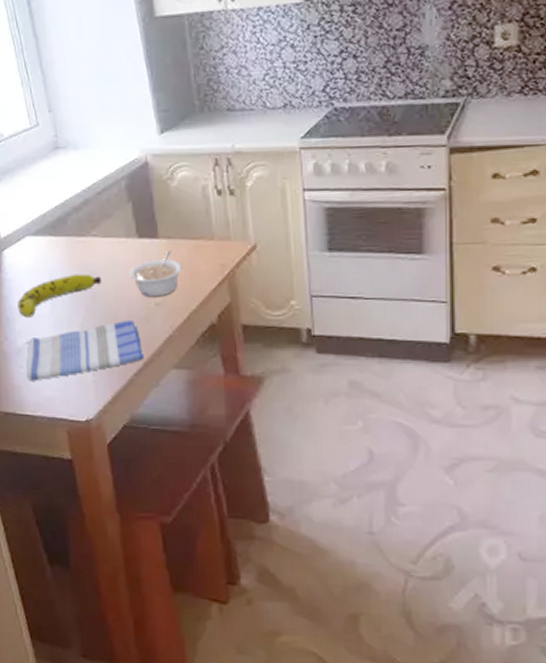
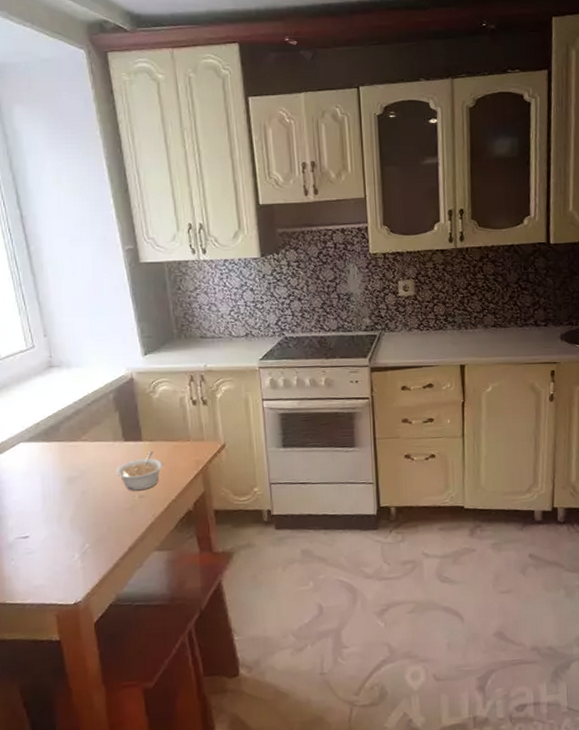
fruit: present [17,273,102,318] -> none [10,473,91,515]
dish towel: present [26,319,143,381] -> none [17,511,128,572]

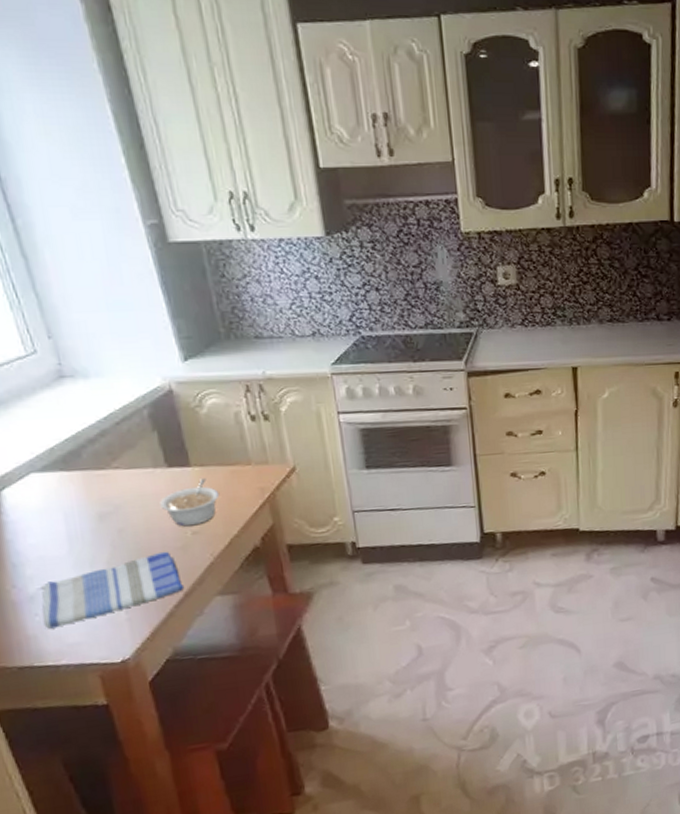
dish towel: none [17,511,128,572] -> present [41,551,184,629]

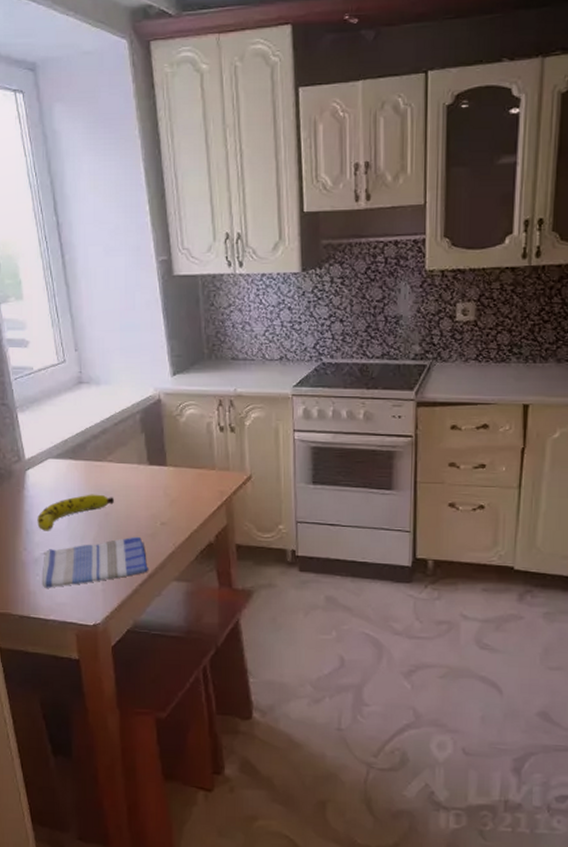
fruit: none [25,508,129,562] -> present [37,494,115,531]
legume: present [160,478,220,527] -> none [139,477,187,517]

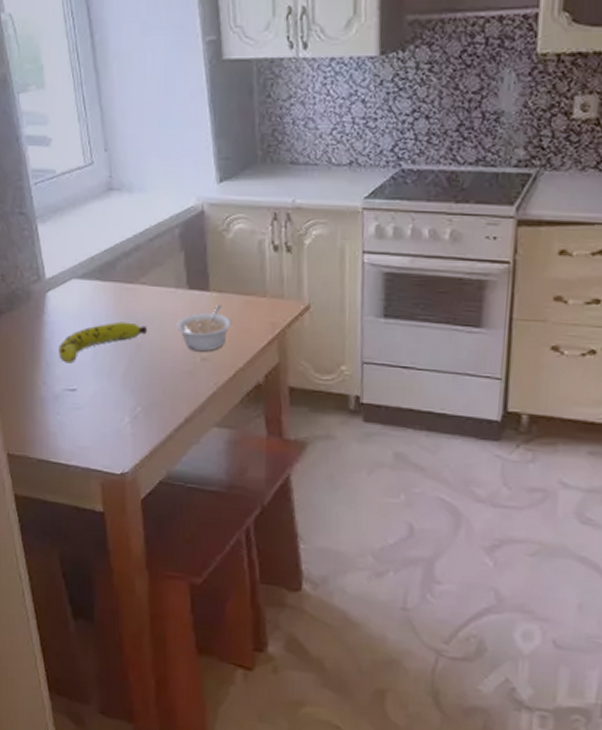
dish towel: present [42,536,148,588] -> none [63,373,185,429]
legume: none [139,477,187,517] -> present [176,305,232,352]

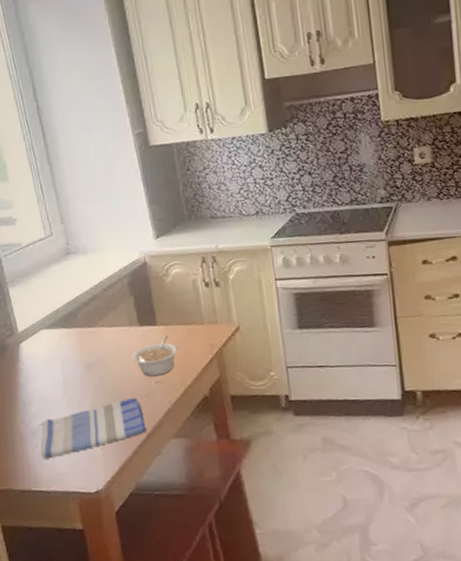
fruit: present [59,321,148,364] -> none [33,359,109,402]
dish towel: none [63,373,185,429] -> present [41,397,146,459]

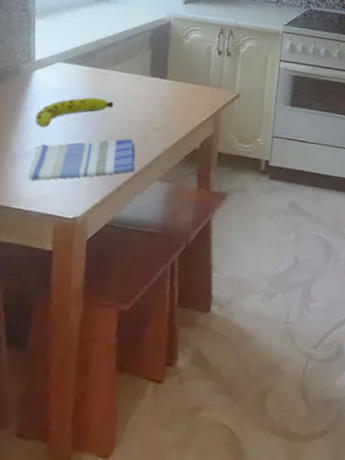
fruit: none [33,359,109,402] -> present [35,97,114,128]
legume: present [132,335,178,377] -> none [137,89,181,124]

